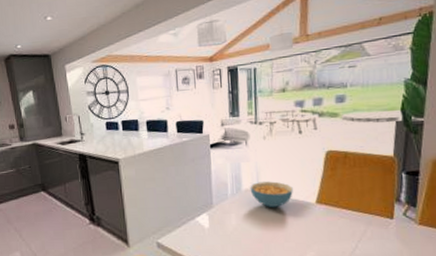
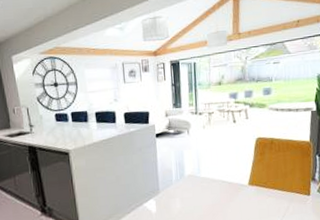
cereal bowl: present [250,181,293,208] -> none [192,166,229,191]

